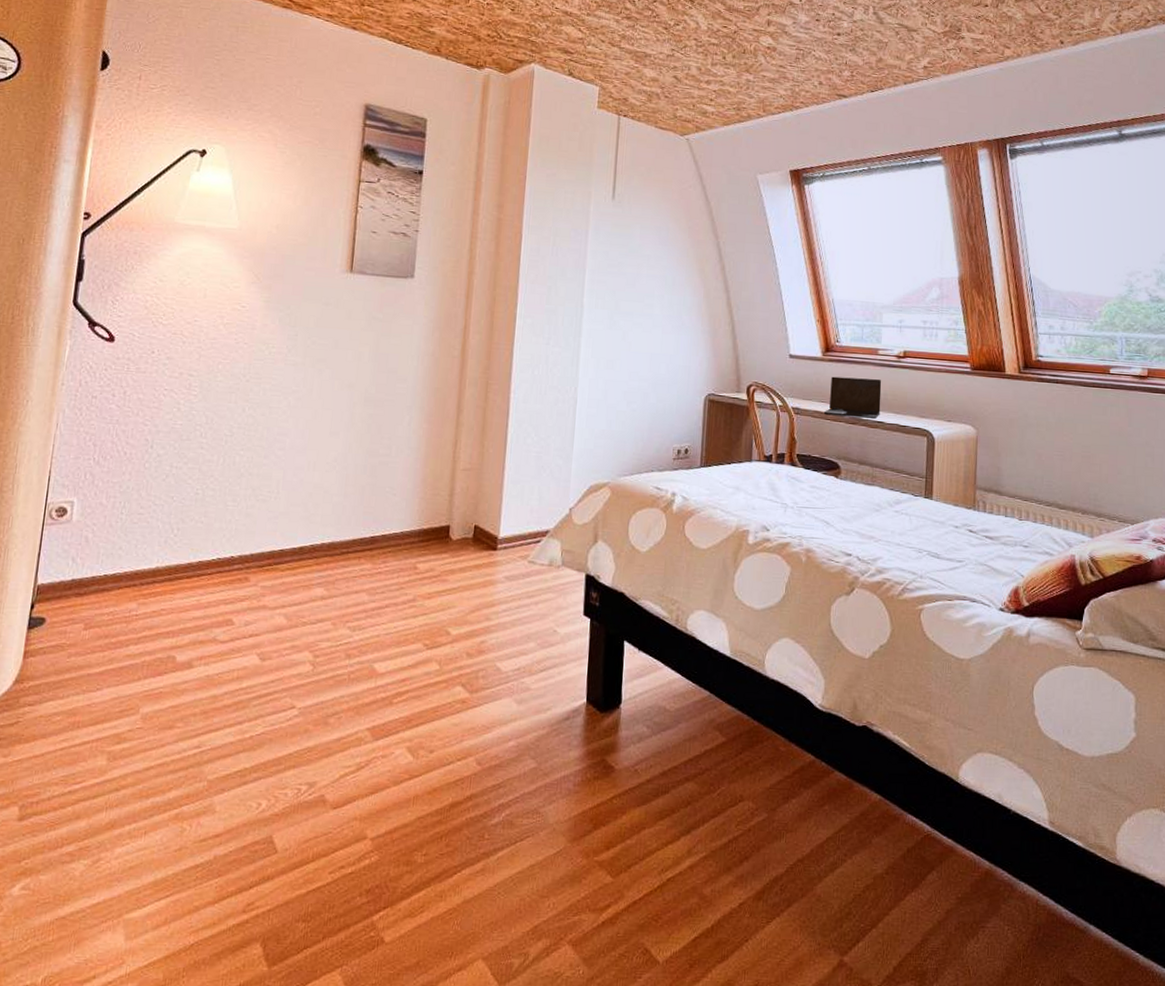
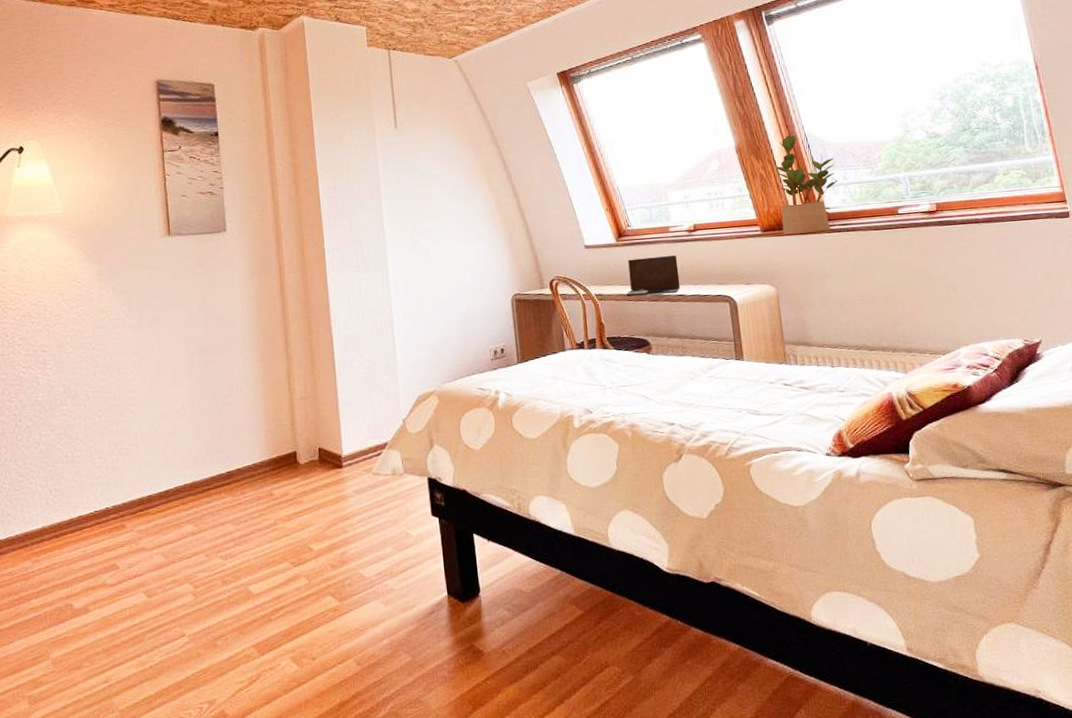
potted plant: none [992,275,1055,381] -> present [776,135,838,236]

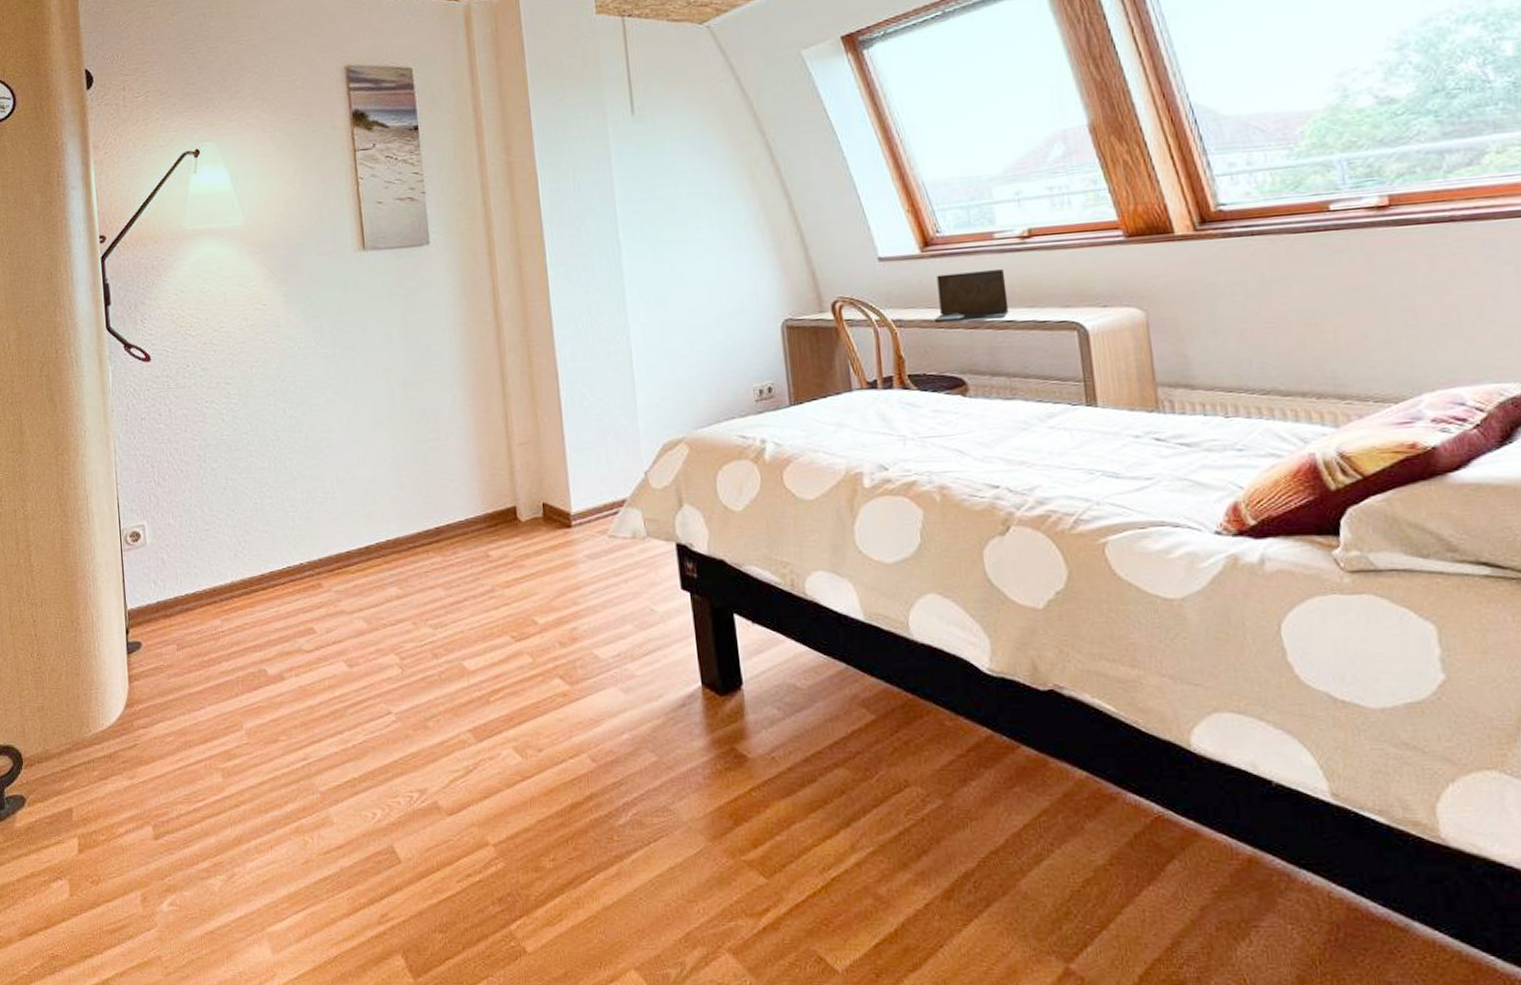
potted plant: present [776,135,838,236] -> none [1147,107,1238,242]

